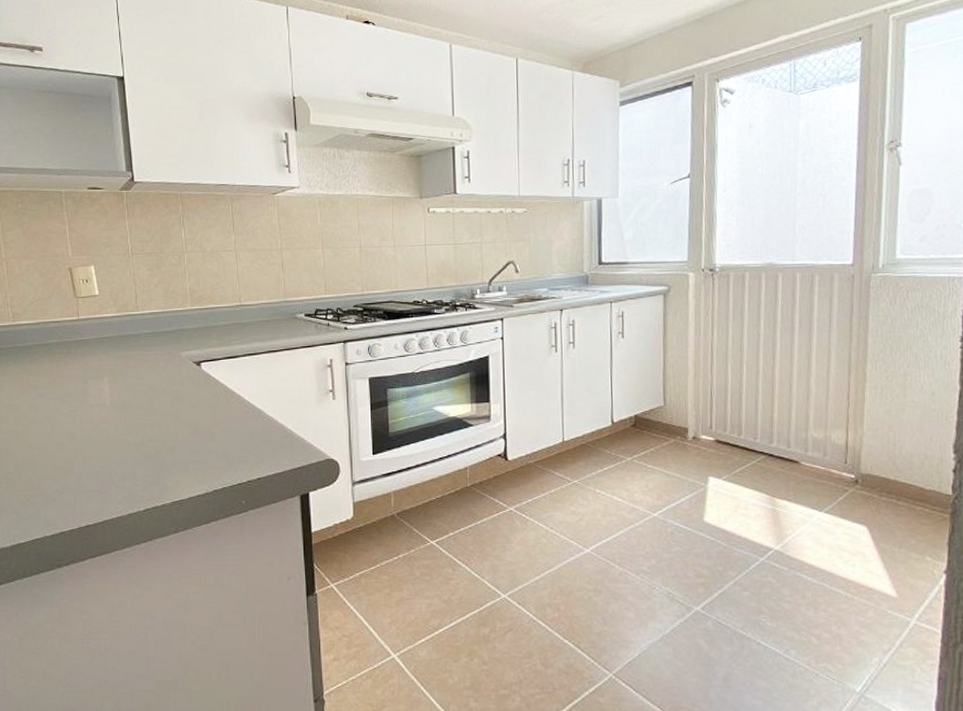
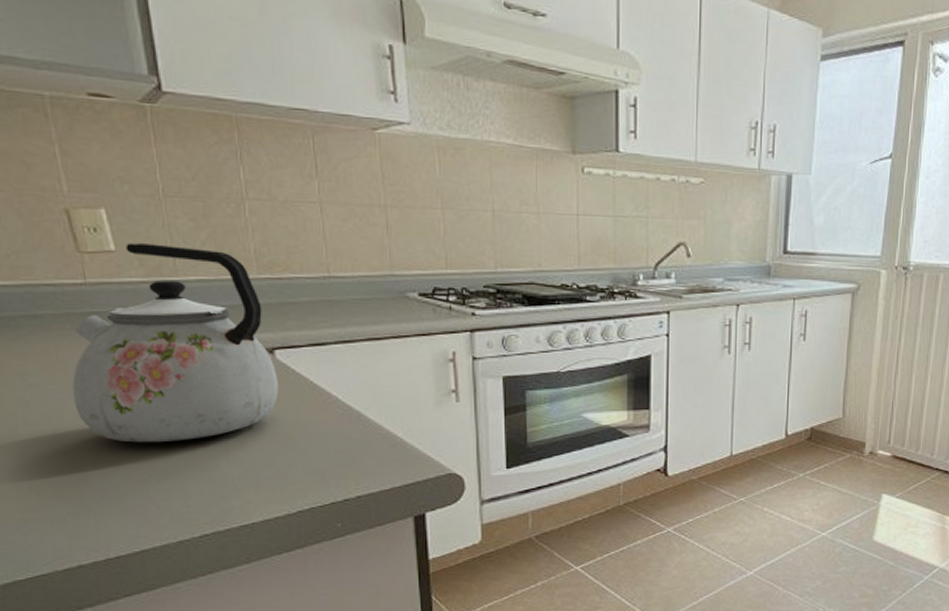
kettle: none [66,288,203,437] -> present [72,243,279,443]

